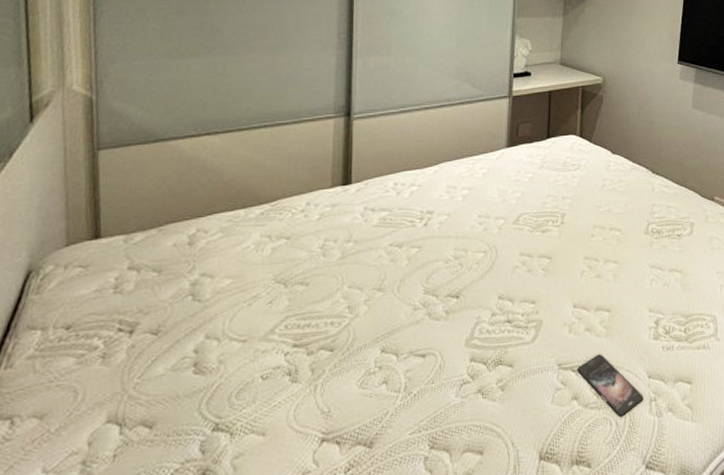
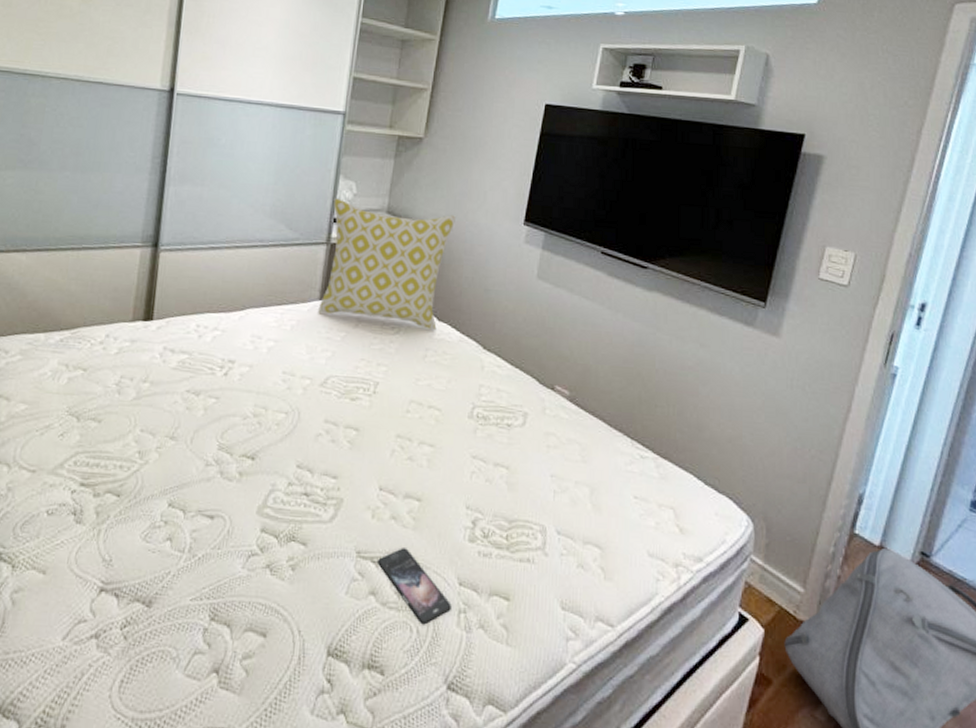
pillow: none [506,56,621,163] -> present [318,198,457,331]

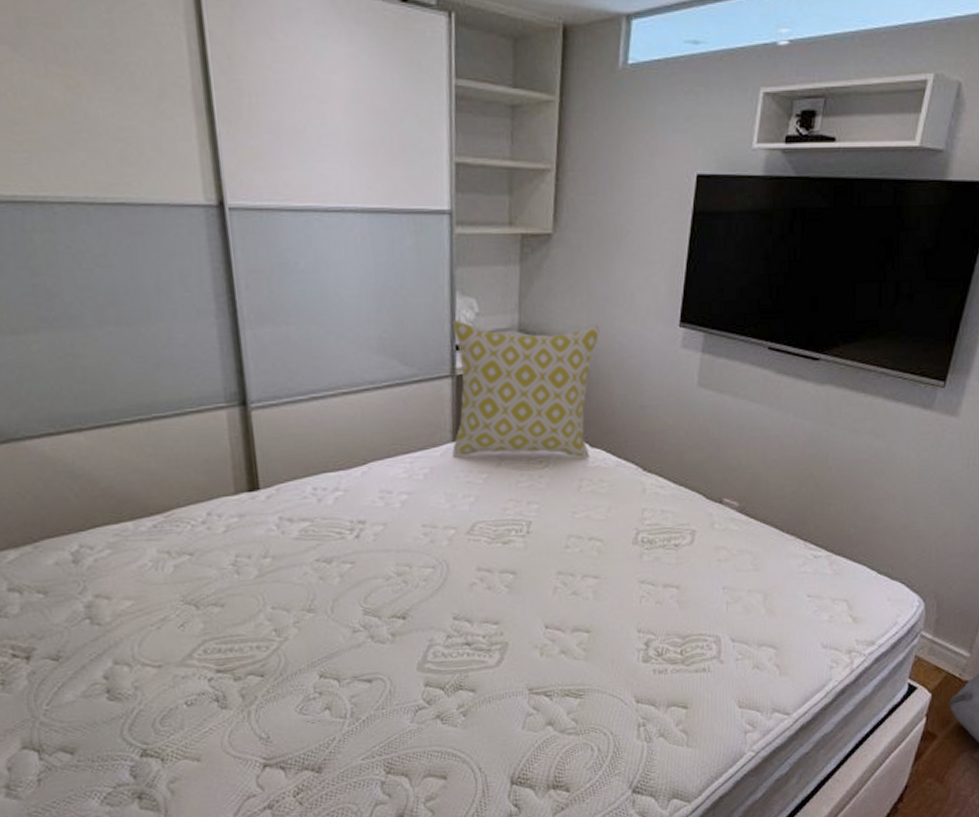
smartphone: present [378,548,452,625] -> none [552,678,630,743]

